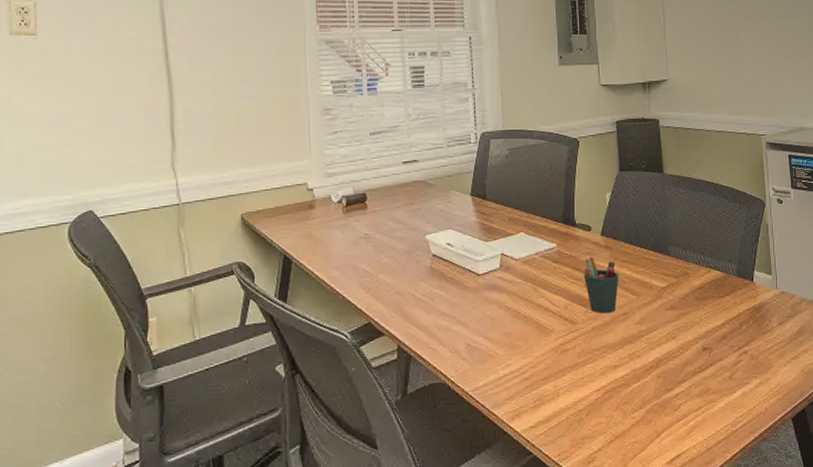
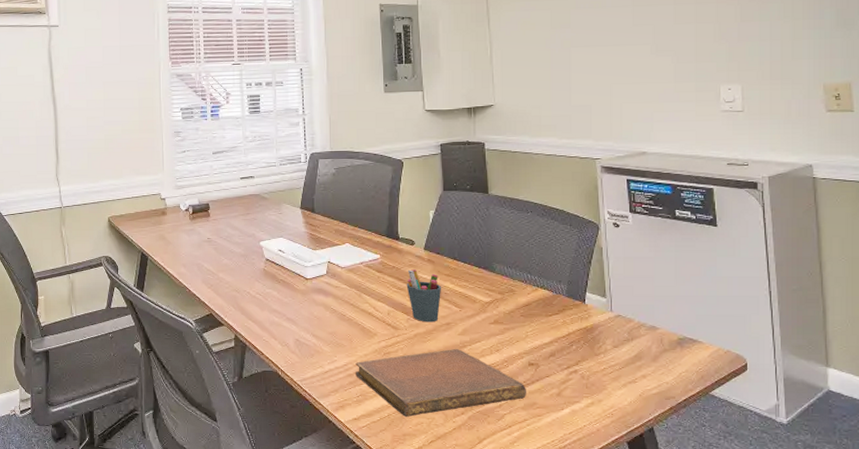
notebook: none [532,339,701,419] -> present [355,348,526,418]

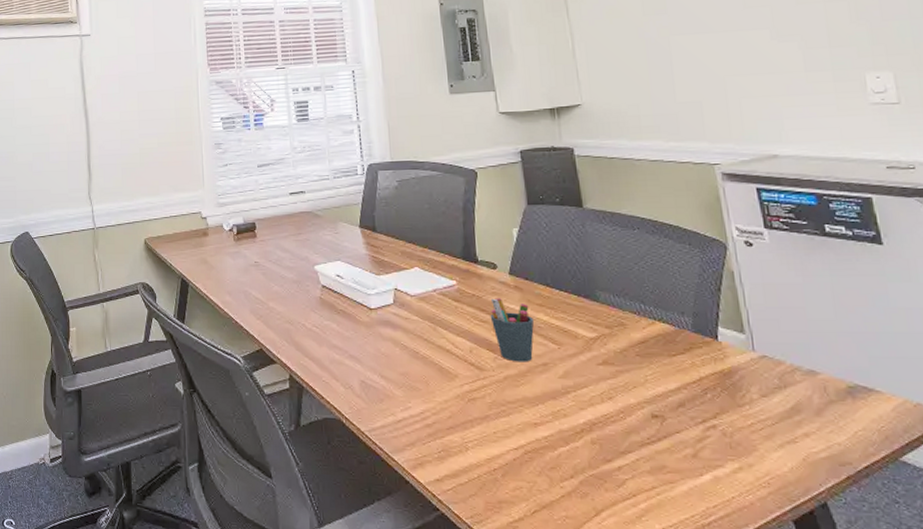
notebook: present [355,348,526,418] -> none [434,394,652,480]

